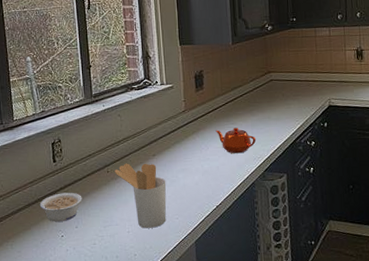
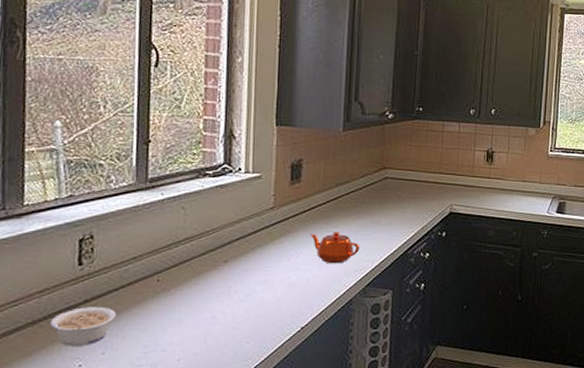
utensil holder: present [114,163,167,229] -> none [168,270,238,355]

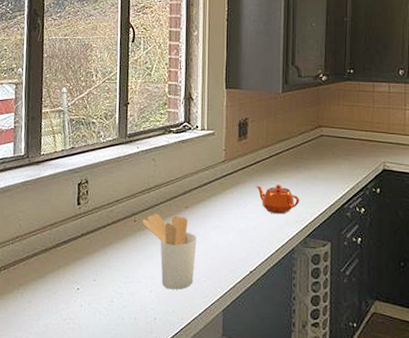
legume: present [49,306,117,346] -> none [57,240,104,272]
utensil holder: none [168,270,238,355] -> present [142,213,197,290]

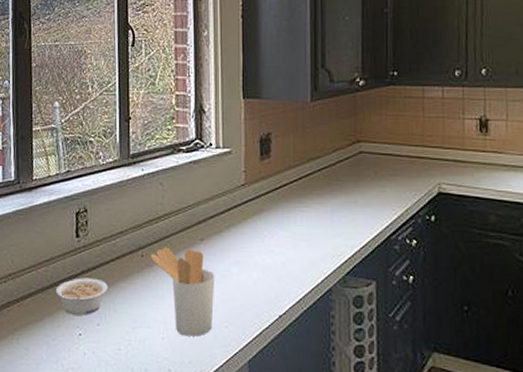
legume: none [57,240,104,272] -> present [55,277,108,315]
teapot: present [256,184,300,214] -> none [283,212,337,248]

